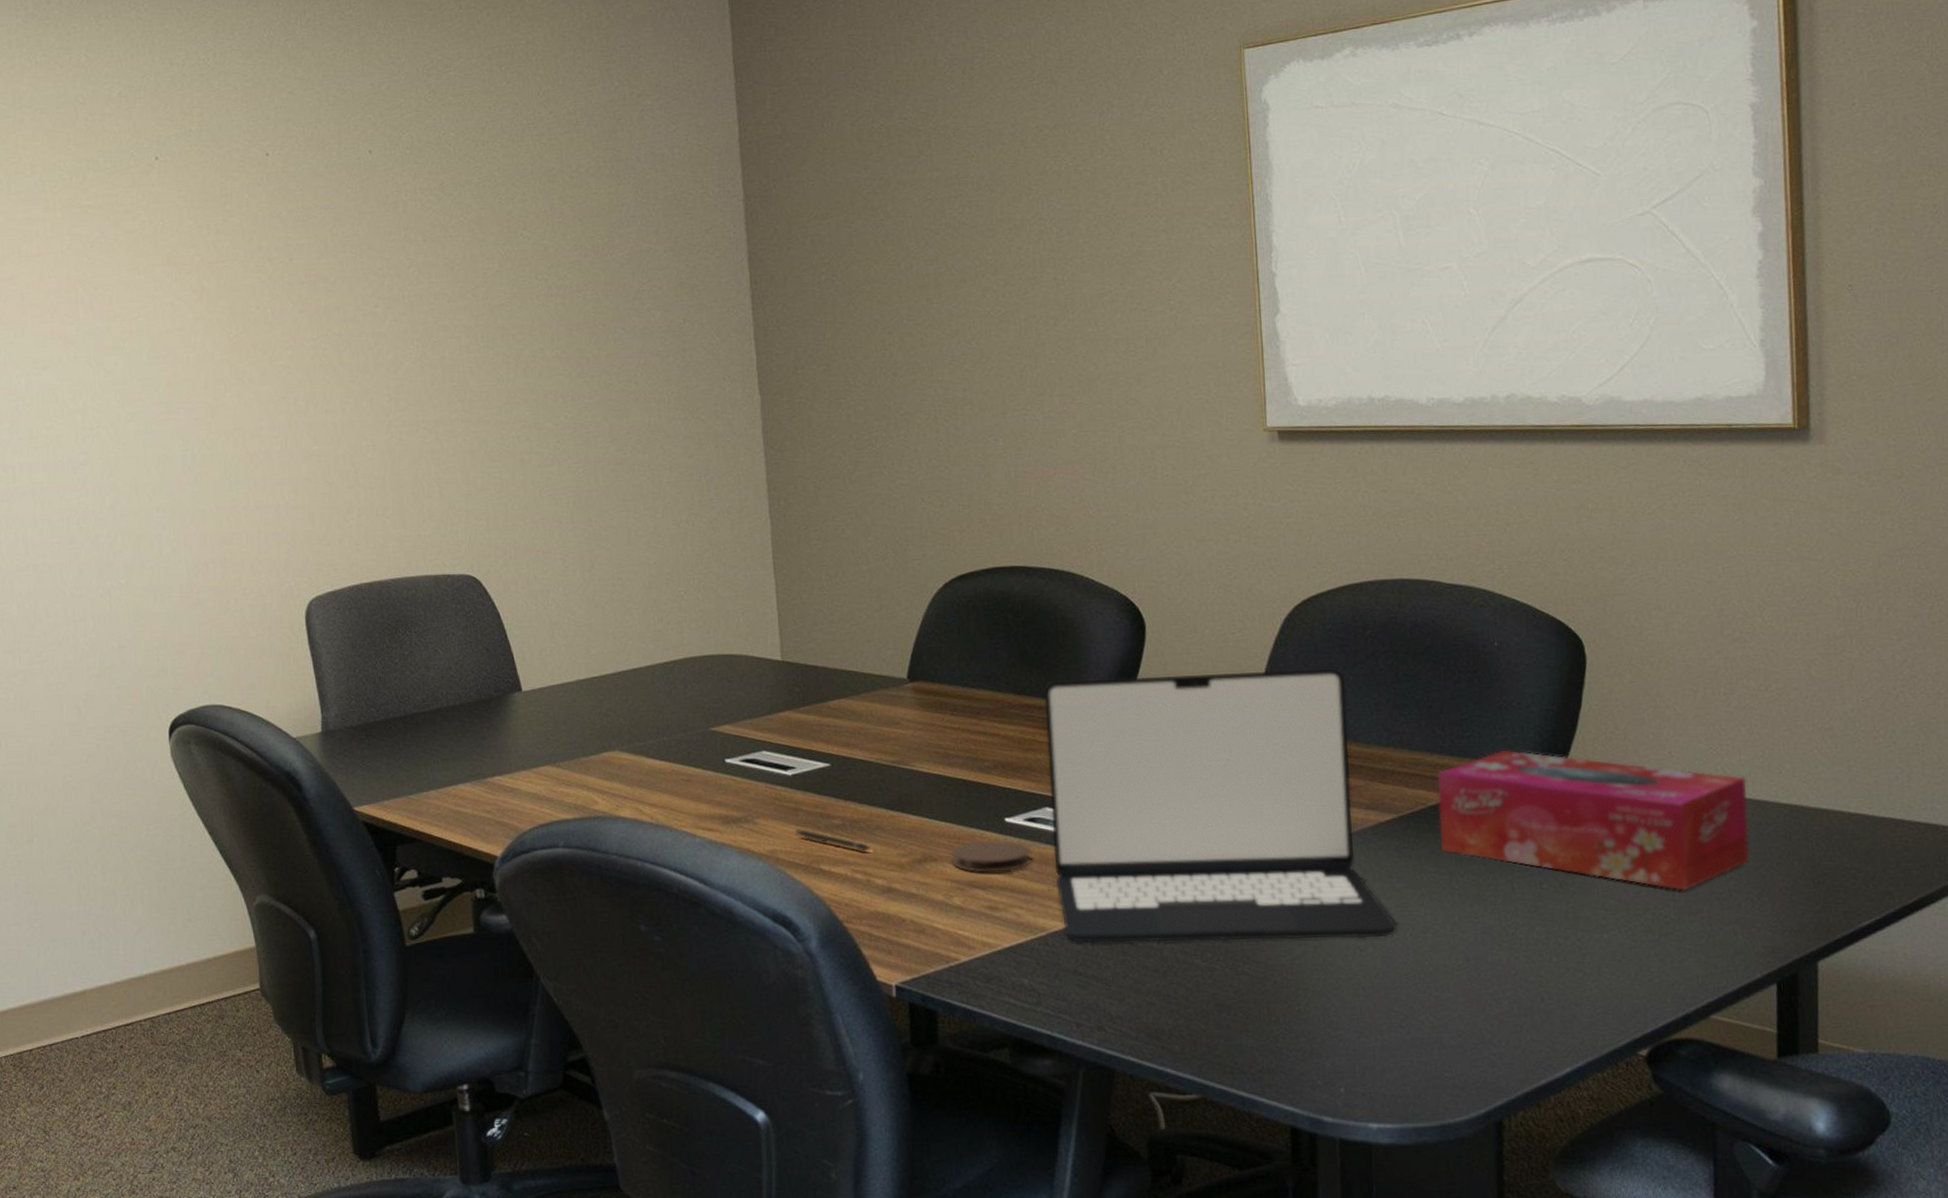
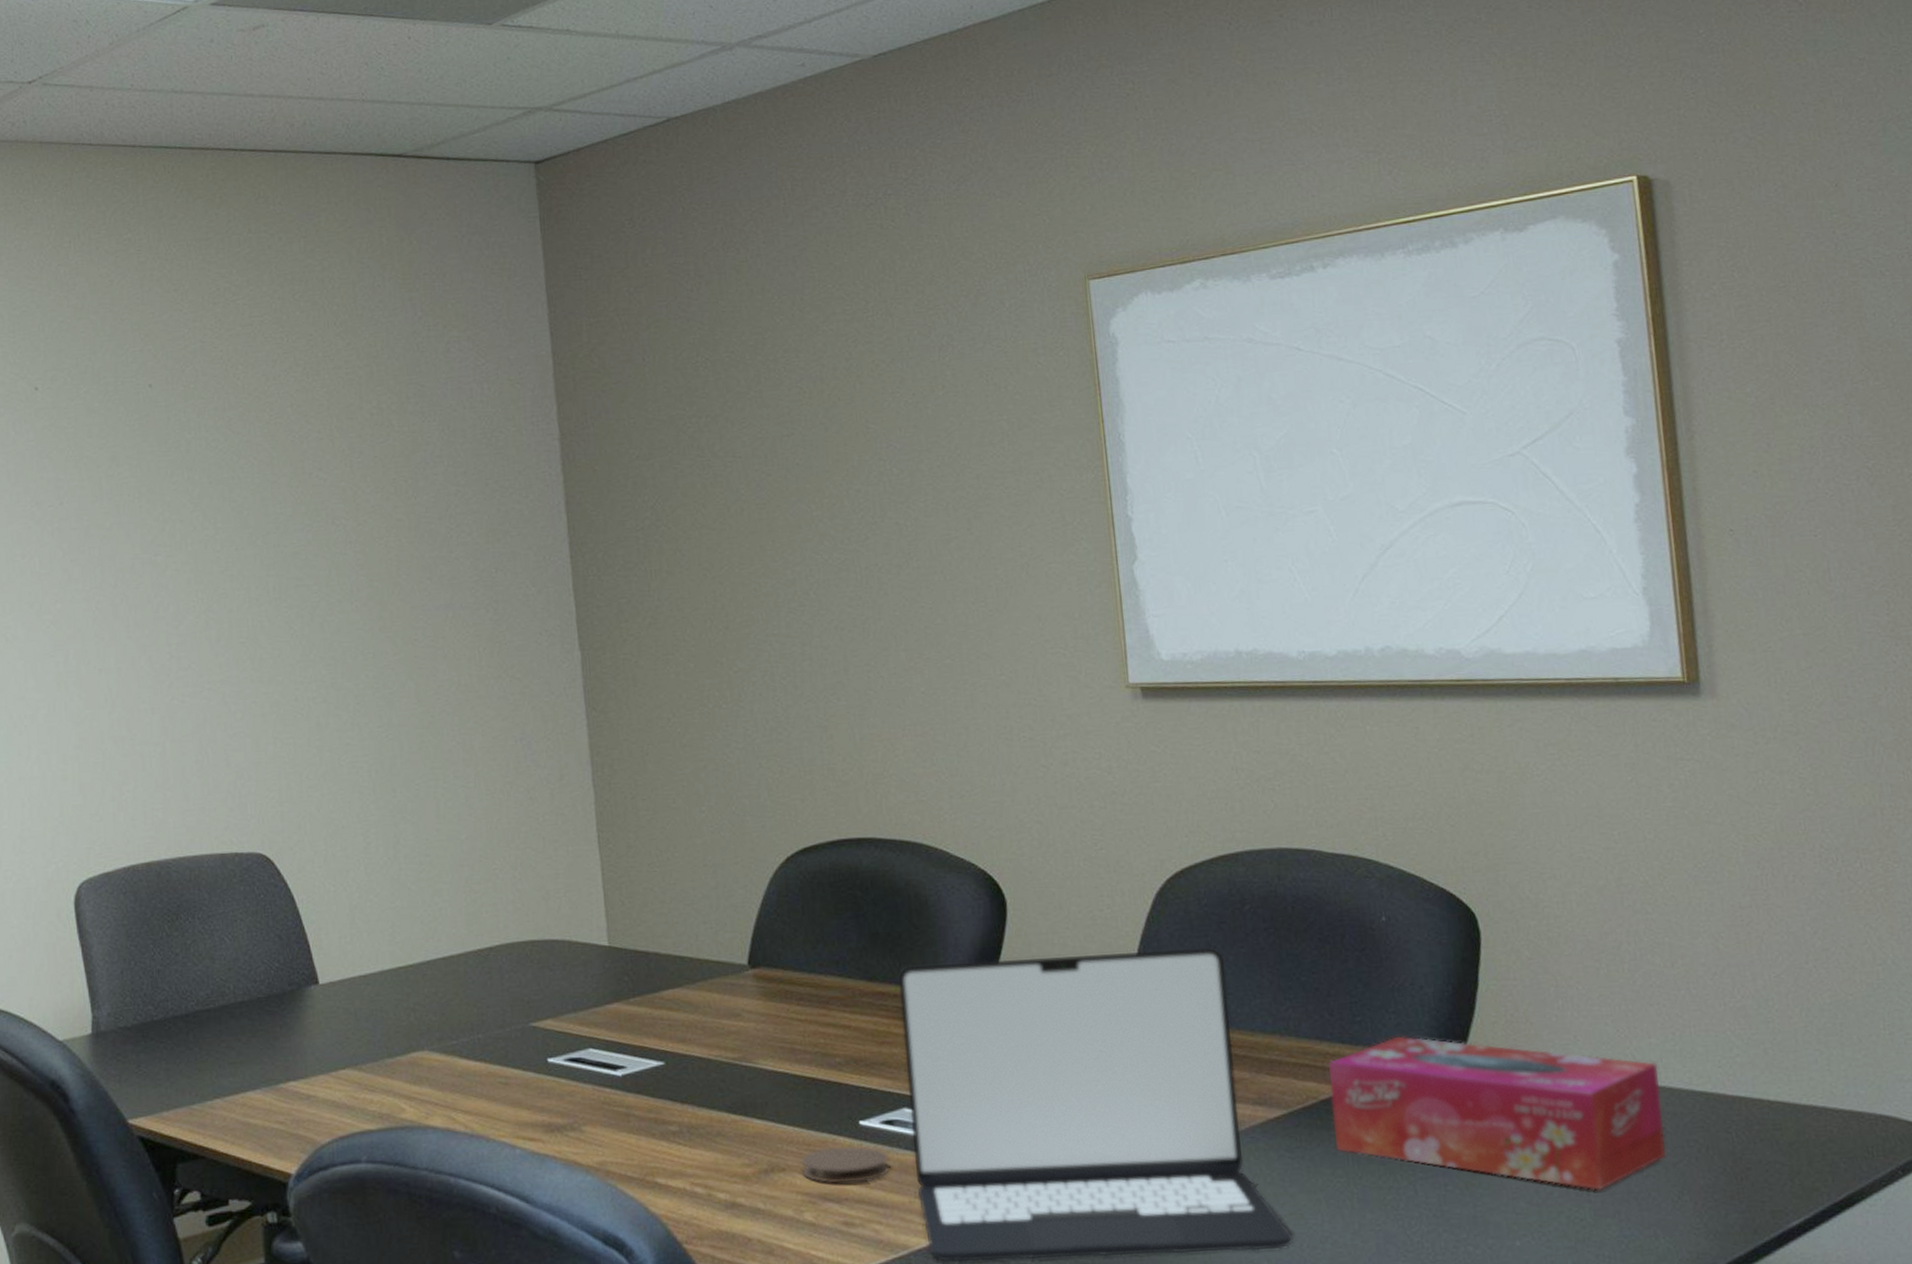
pen: present [795,828,871,852] -> none [626,1136,712,1162]

